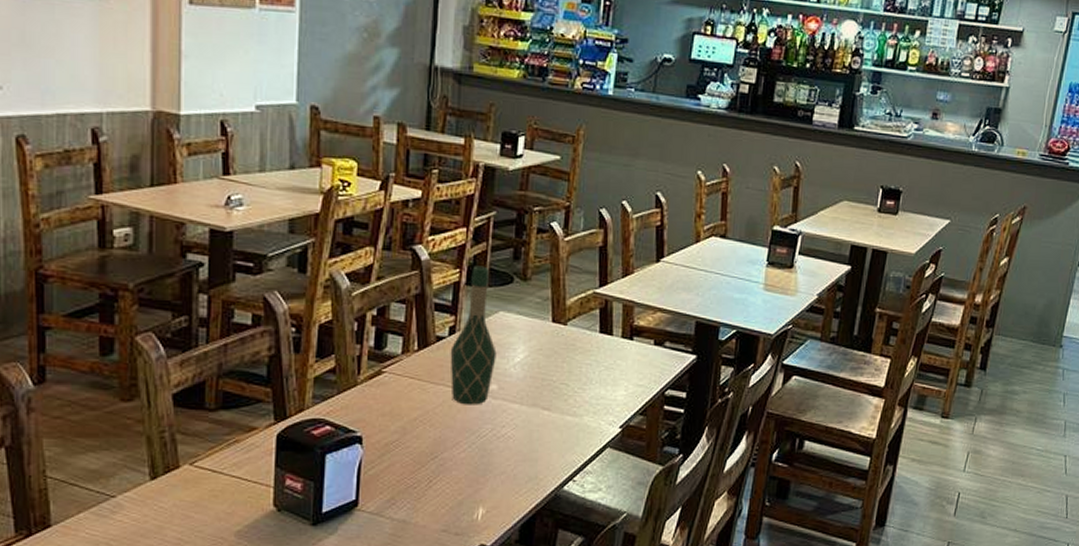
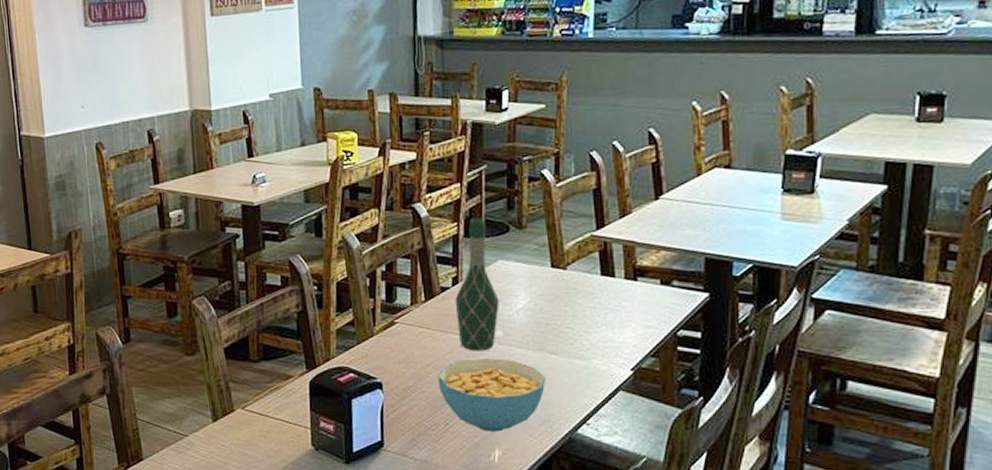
cereal bowl: none [424,411,538,489] -> present [437,357,546,432]

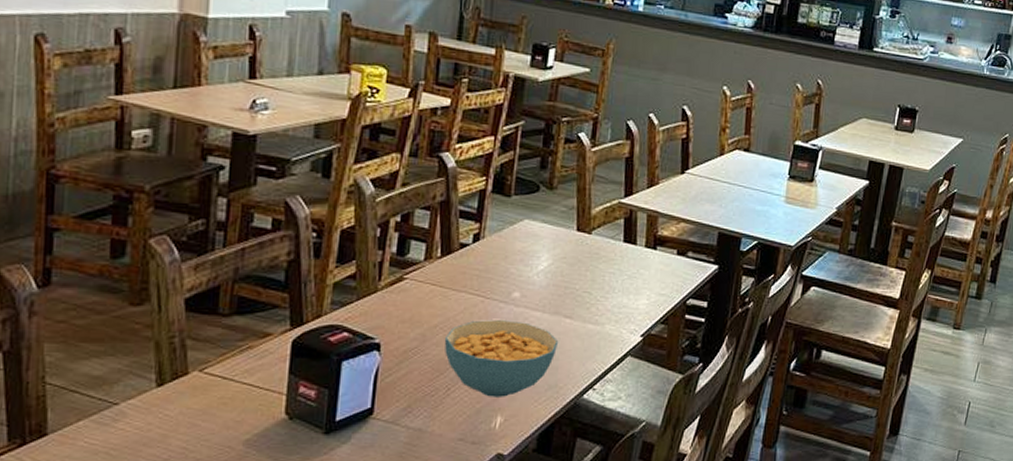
wine bottle: present [455,218,499,351] -> none [473,174,520,313]

